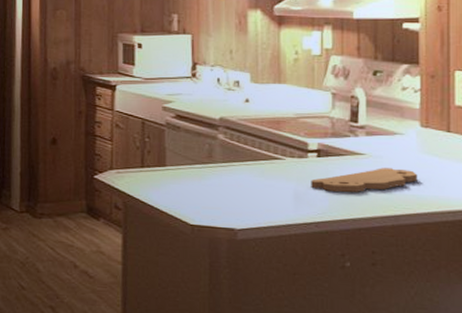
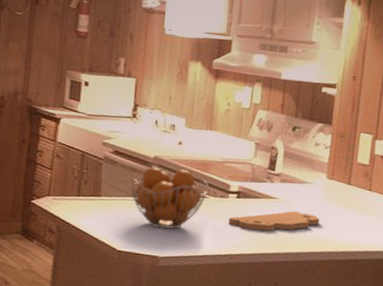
fruit basket: none [195,129,283,197] -> present [129,167,208,229]

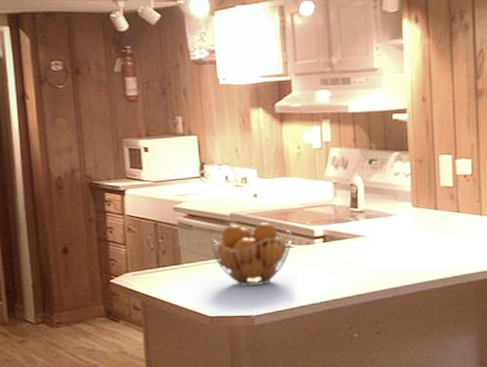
cutting board: present [228,211,320,231] -> none [319,246,412,273]

